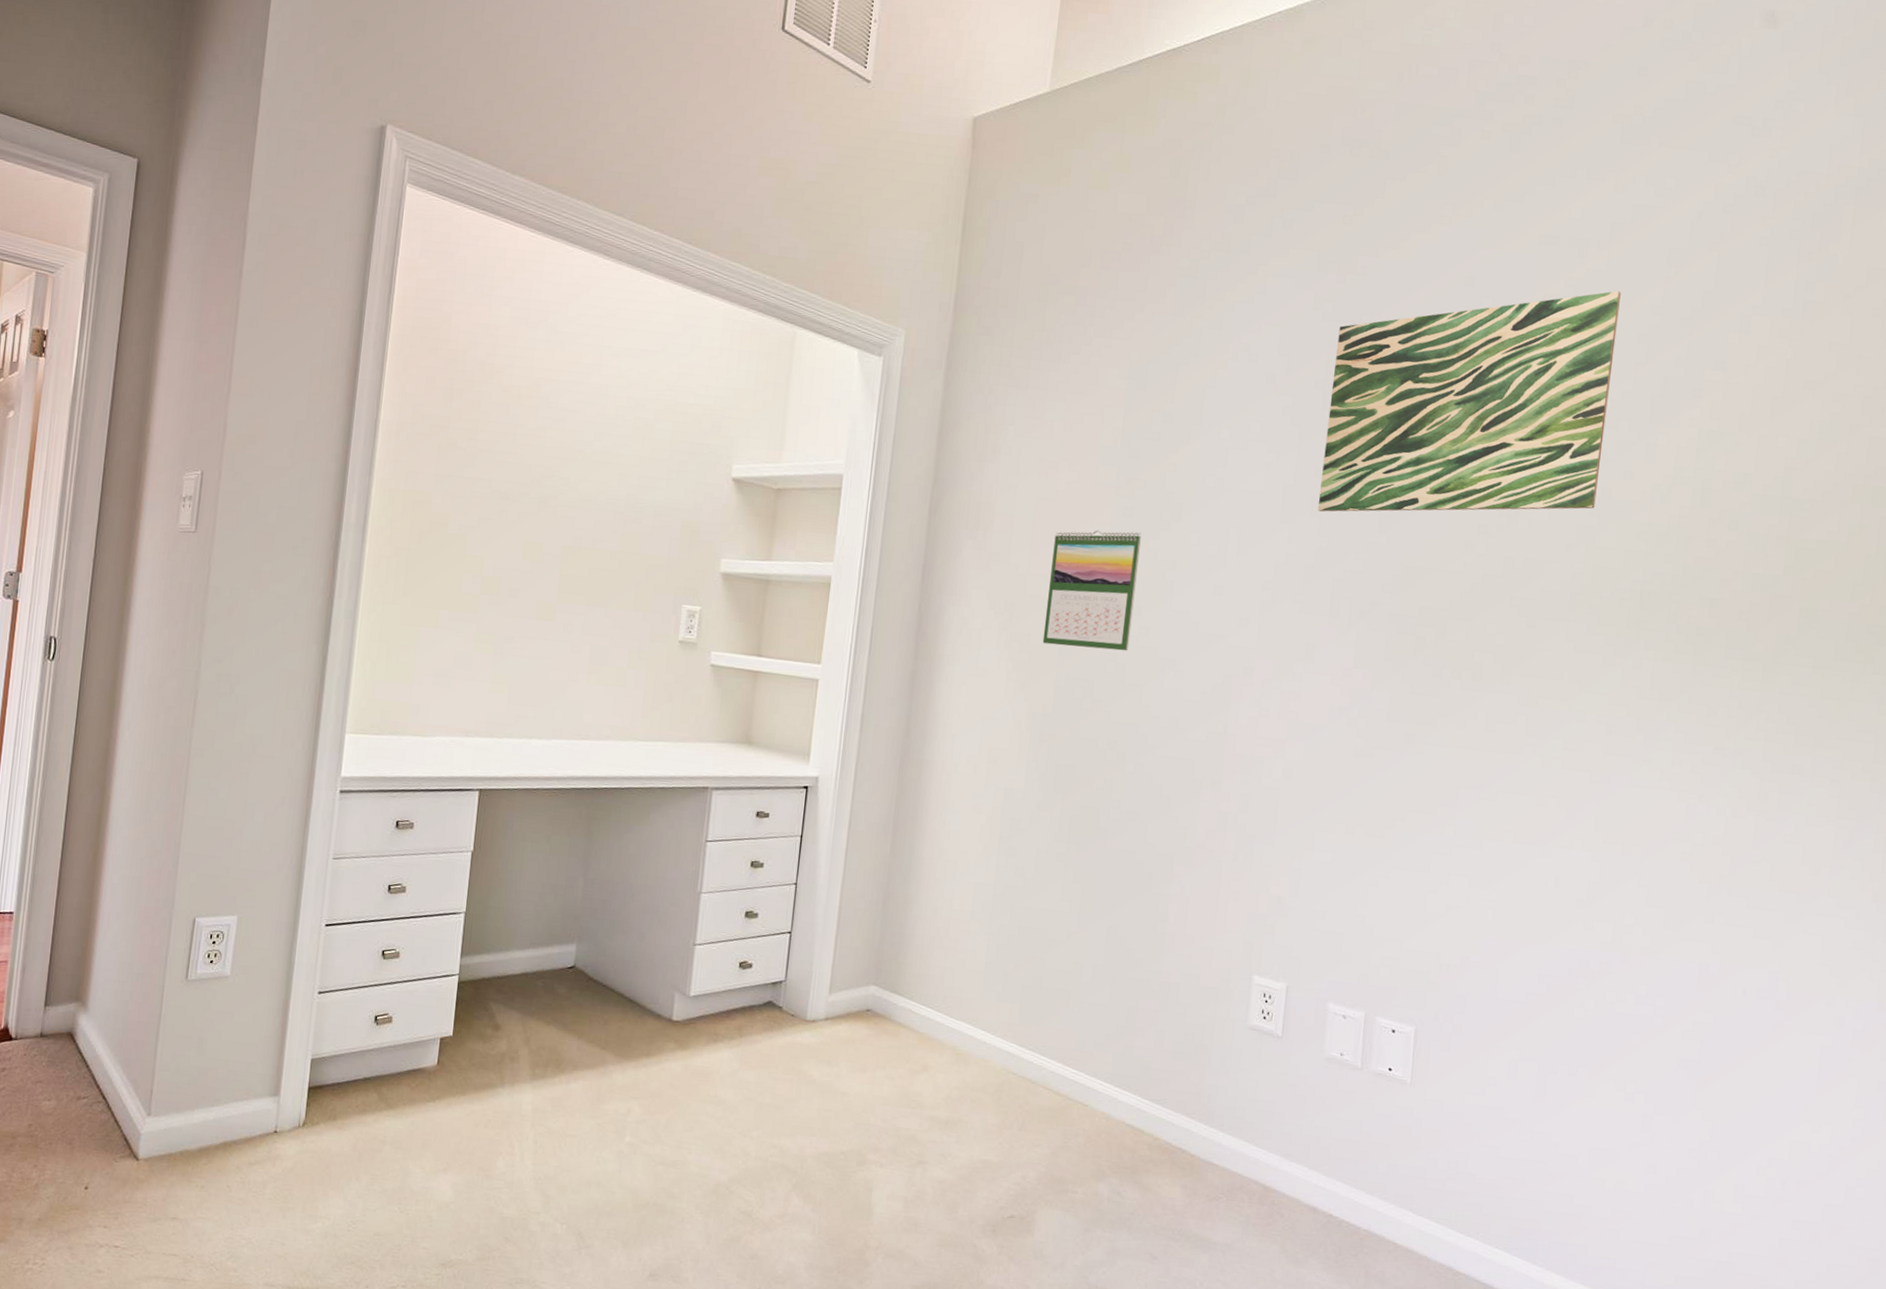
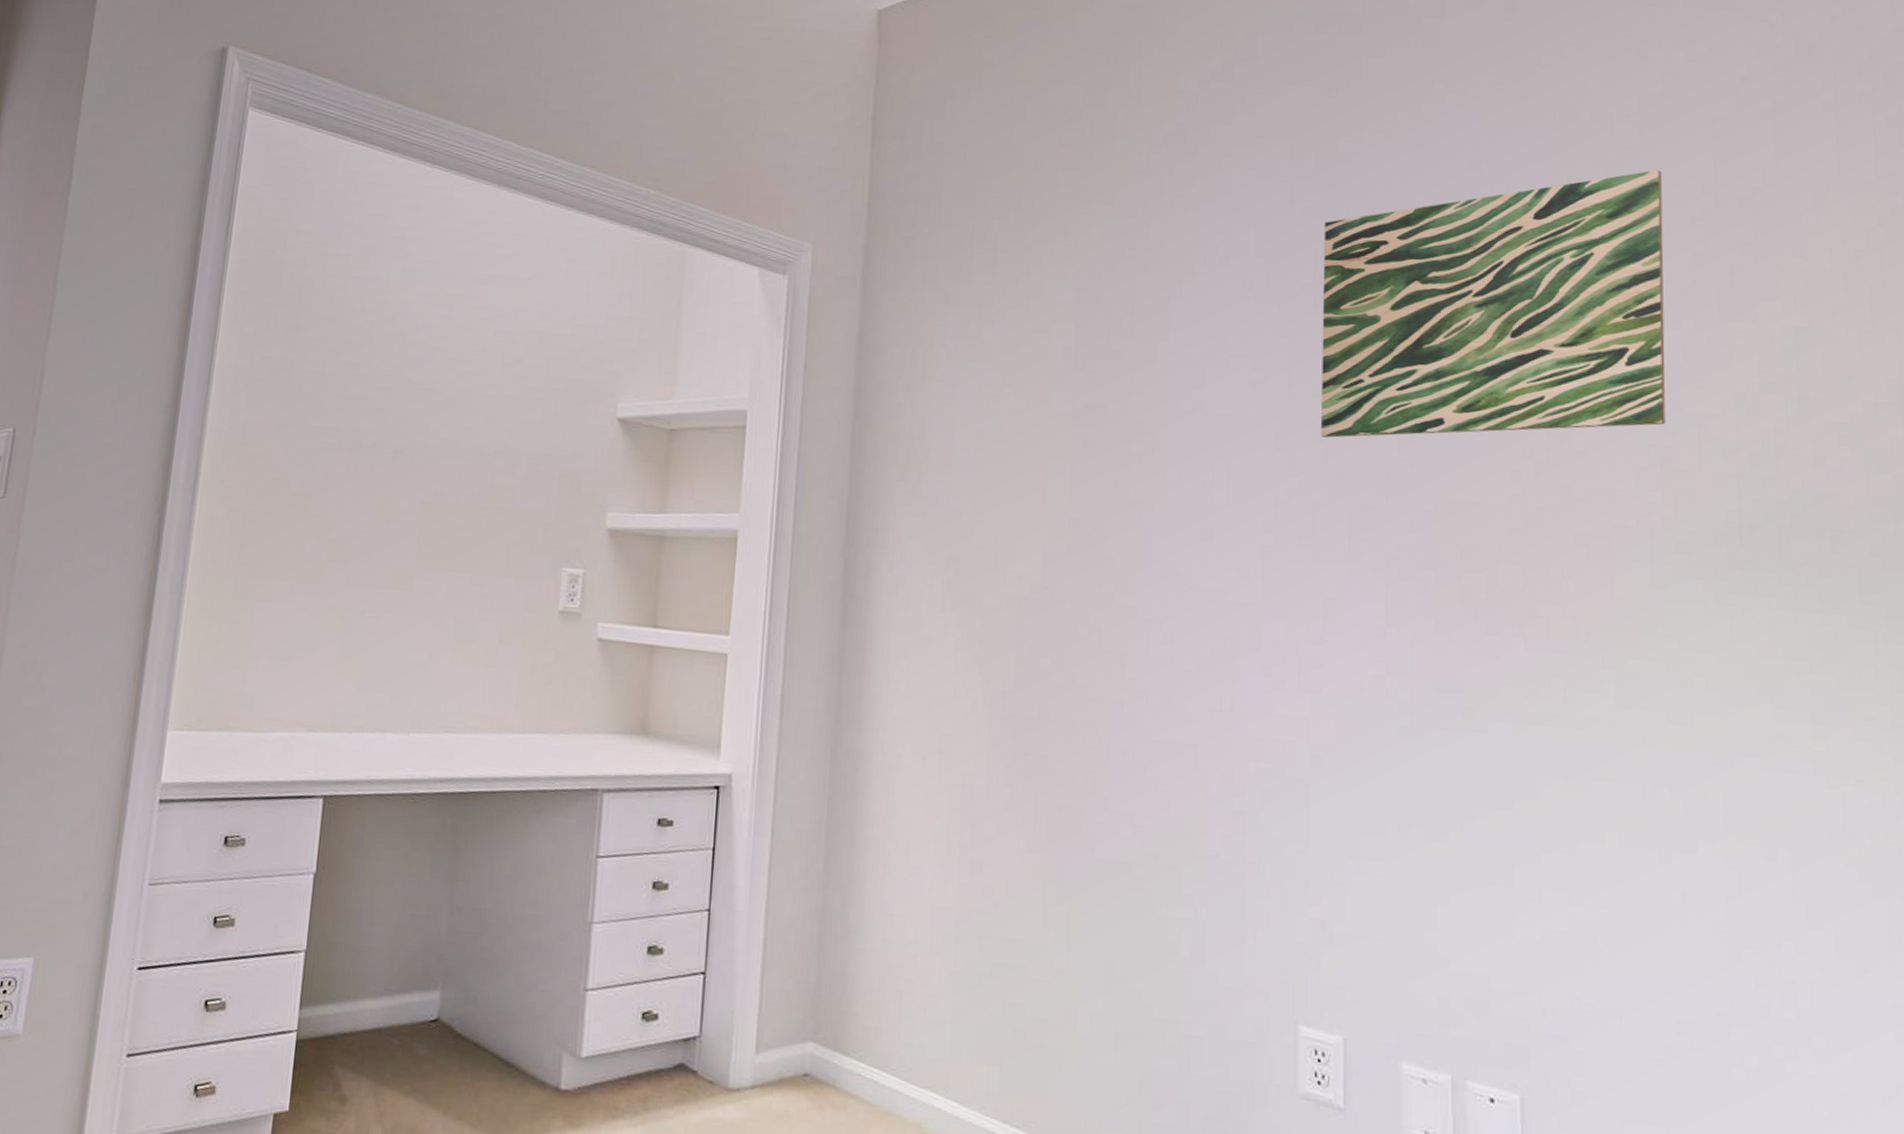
calendar: present [1042,529,1141,652] -> none [997,466,1108,612]

